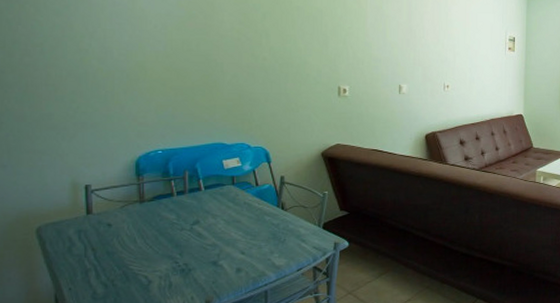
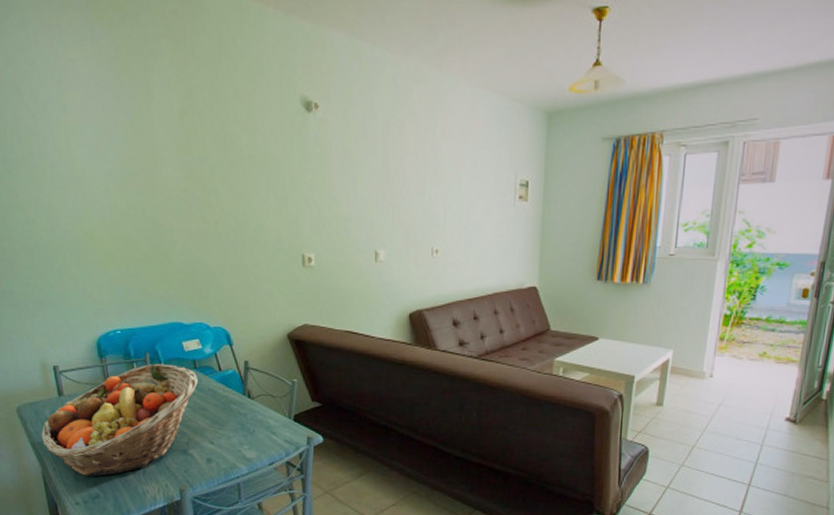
fruit basket: none [60,180,234,295] -> present [41,363,198,476]

